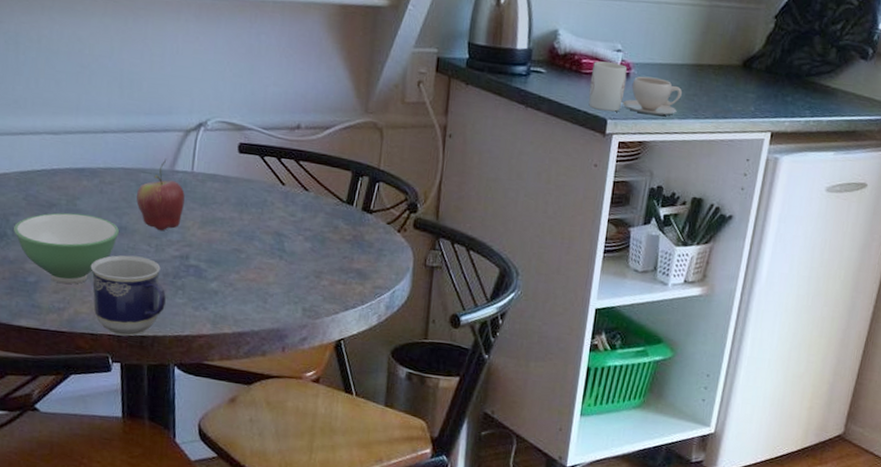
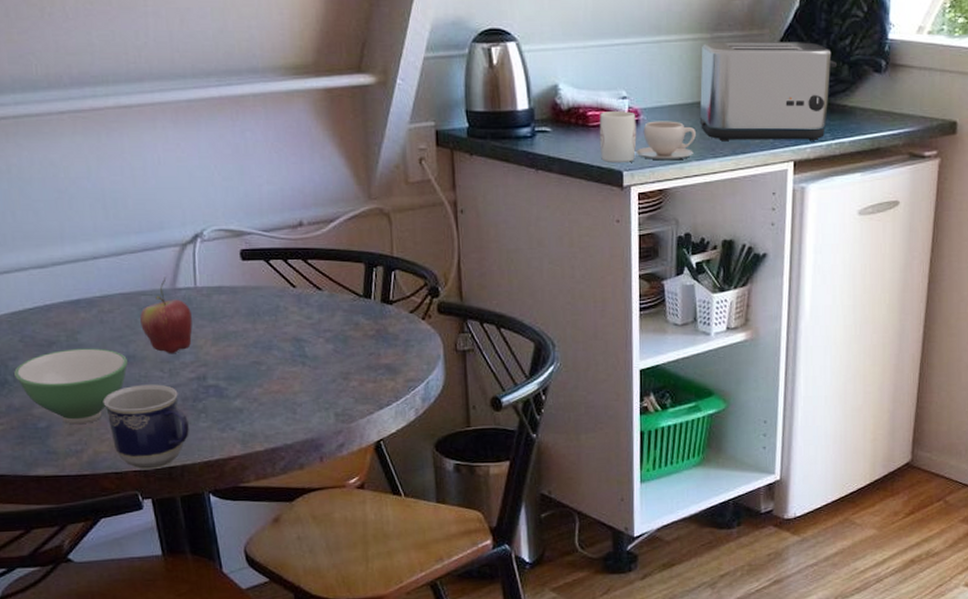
toaster: none [686,9,826,115] -> present [699,41,837,140]

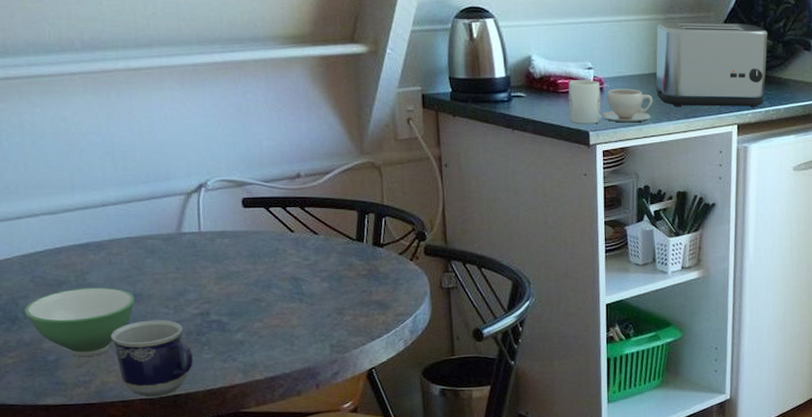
fruit: present [139,276,193,354] -> none [146,222,197,293]

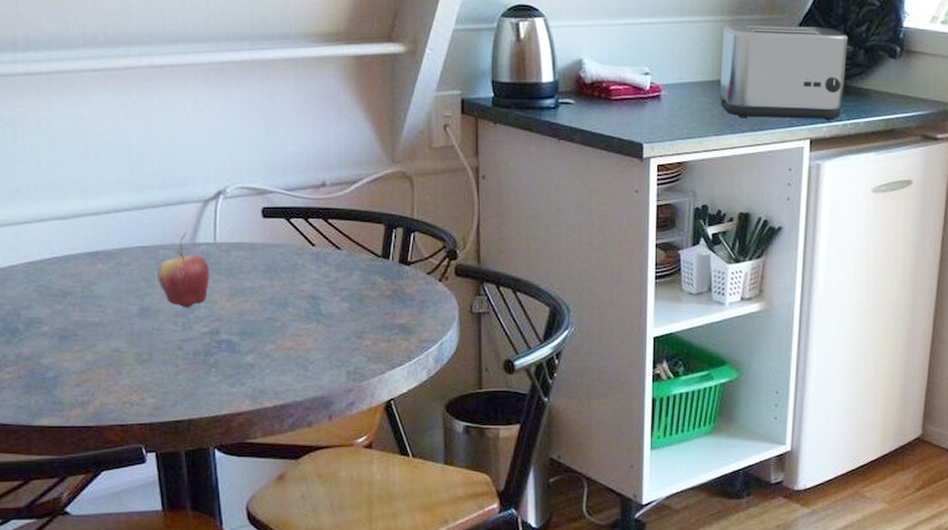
bowl: present [25,287,136,358] -> none [26,300,142,376]
cup: present [110,320,193,399] -> none [113,337,198,423]
fruit: none [146,222,197,293] -> present [156,231,209,308]
mug: present [568,80,601,125] -> none [621,86,658,136]
teacup: present [600,88,653,123] -> none [656,96,715,135]

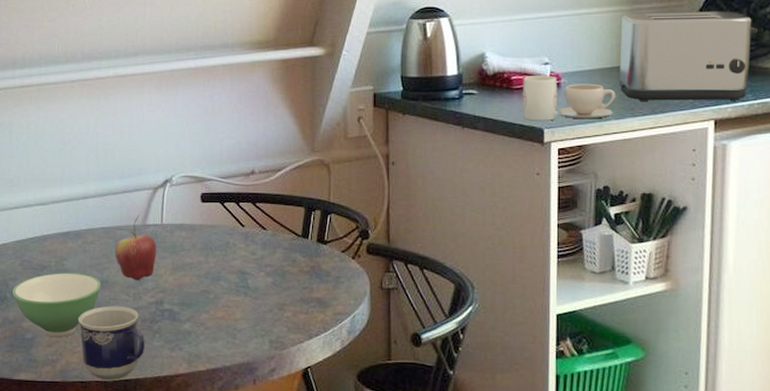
bowl: none [26,300,142,376] -> present [12,273,102,338]
cup: none [113,337,198,423] -> present [78,306,145,381]
mug: none [621,86,658,136] -> present [522,76,558,122]
teacup: none [656,96,715,135] -> present [557,83,615,119]

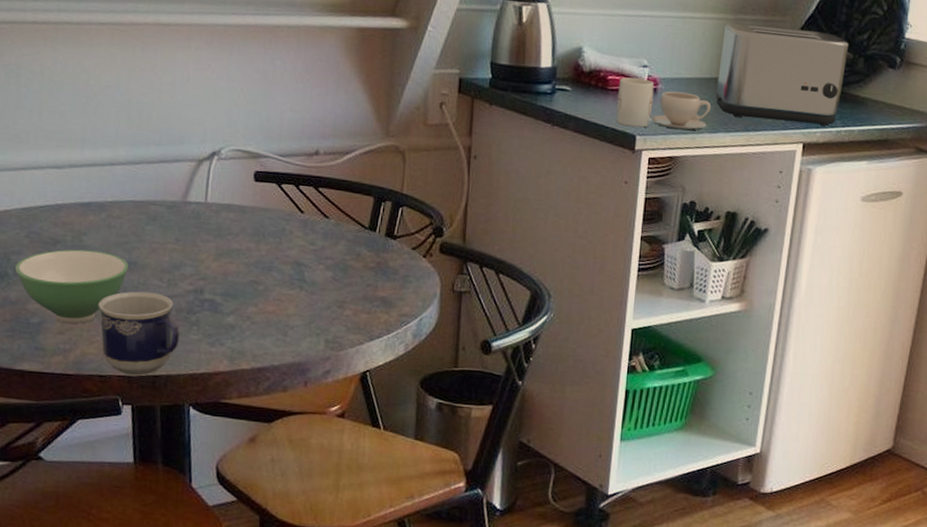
fruit: present [114,214,156,281] -> none [146,189,198,265]

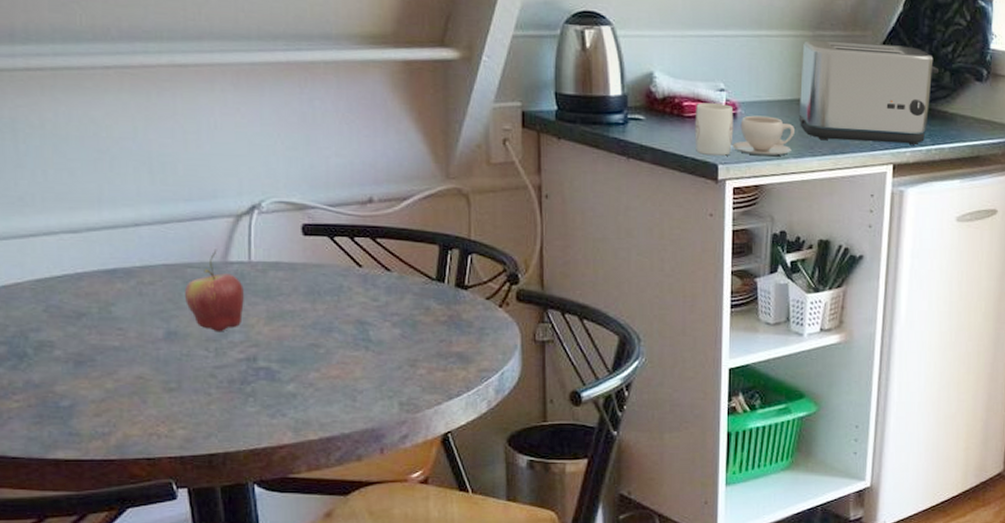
bowl: present [15,249,130,325] -> none [35,322,169,405]
cup: present [98,291,180,377] -> none [137,364,234,457]
fruit: none [146,189,198,265] -> present [184,248,244,332]

